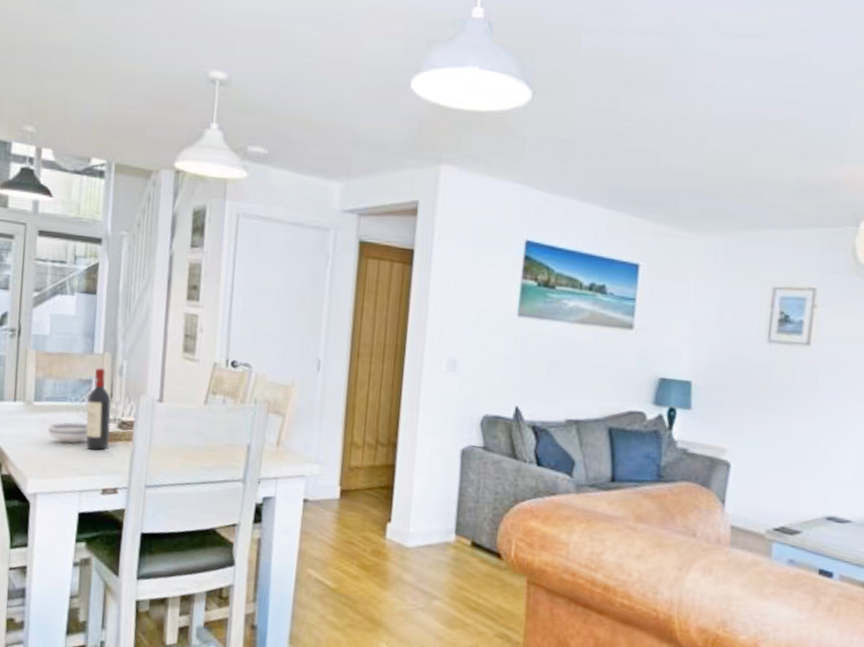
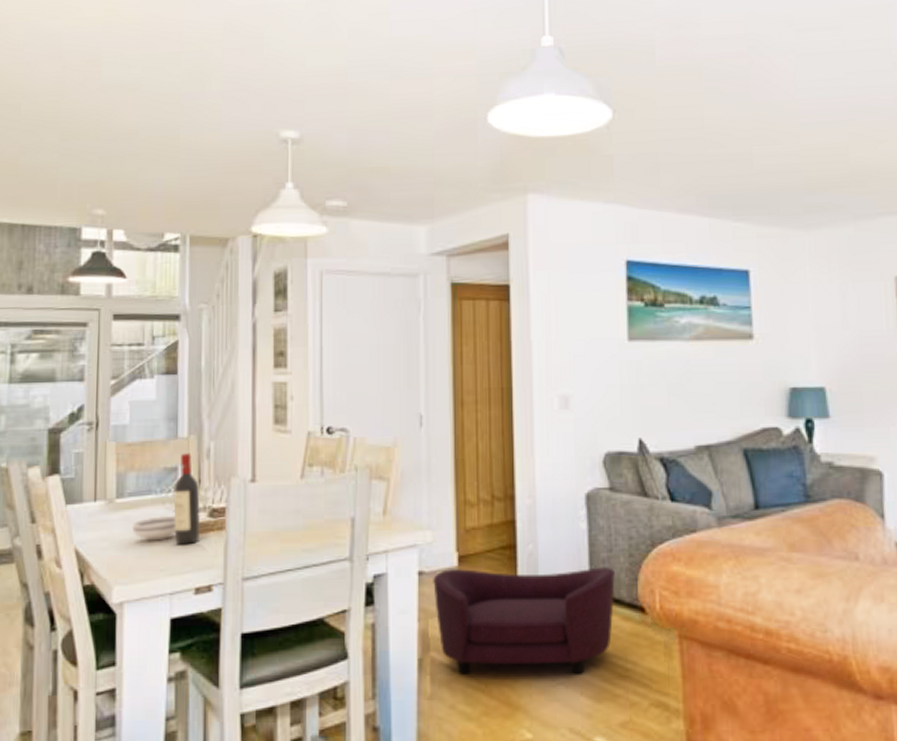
dog bed: none [315,500,479,603] -> present [433,567,615,674]

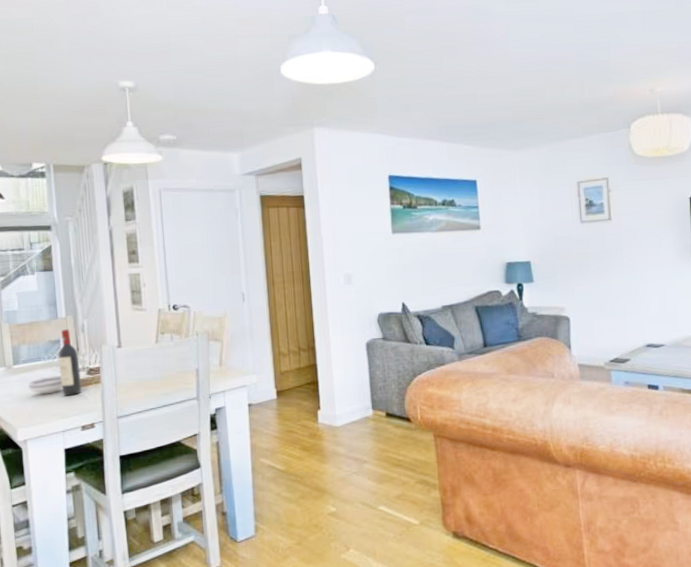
dog bed: present [433,567,615,674] -> none [259,392,389,472]

